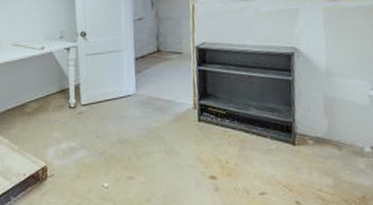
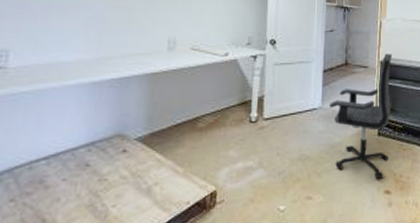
office chair: none [144,38,212,165] -> present [329,53,393,180]

